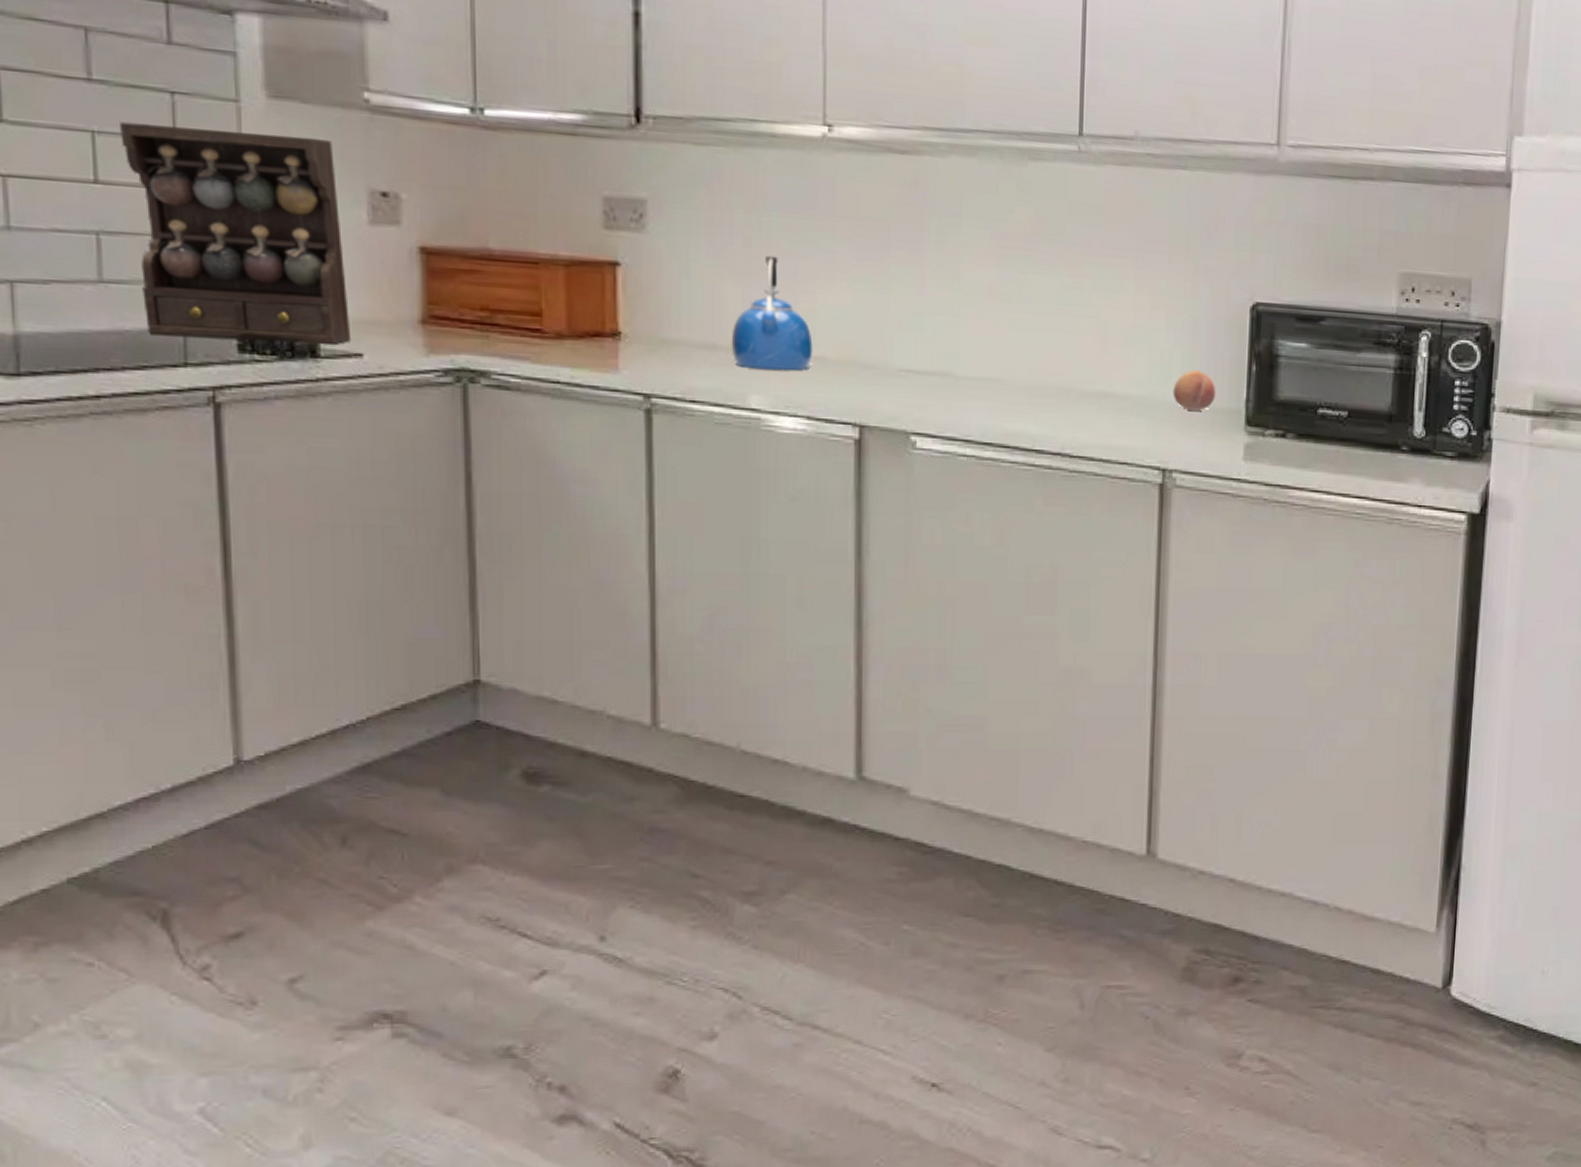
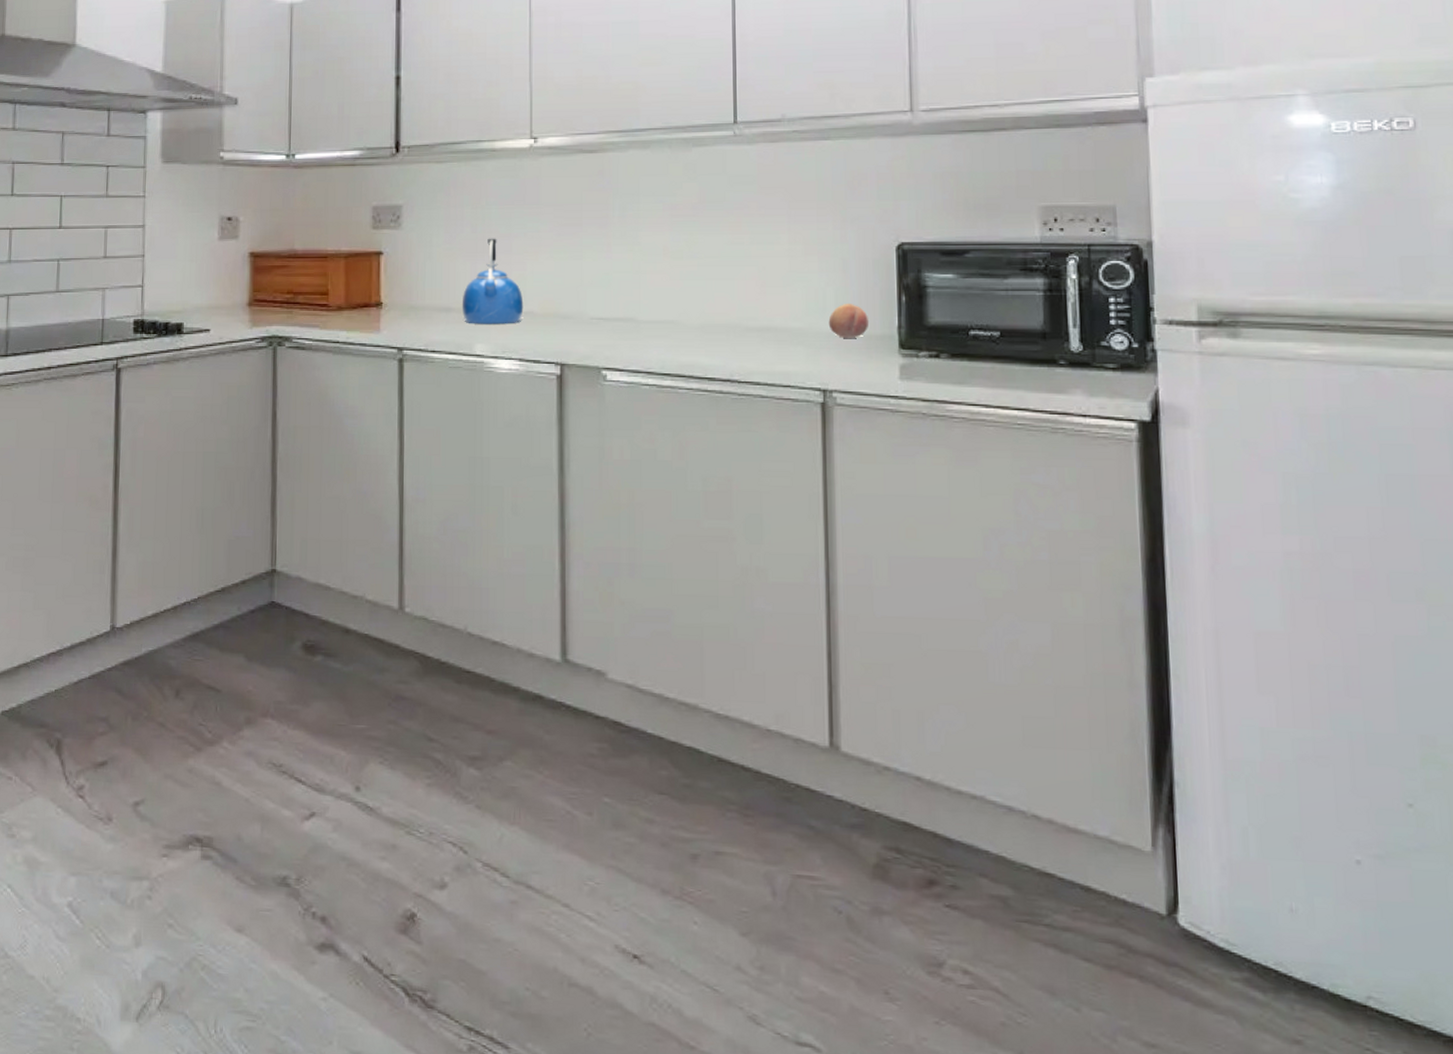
spice rack: present [120,122,352,346] -> none [76,186,204,325]

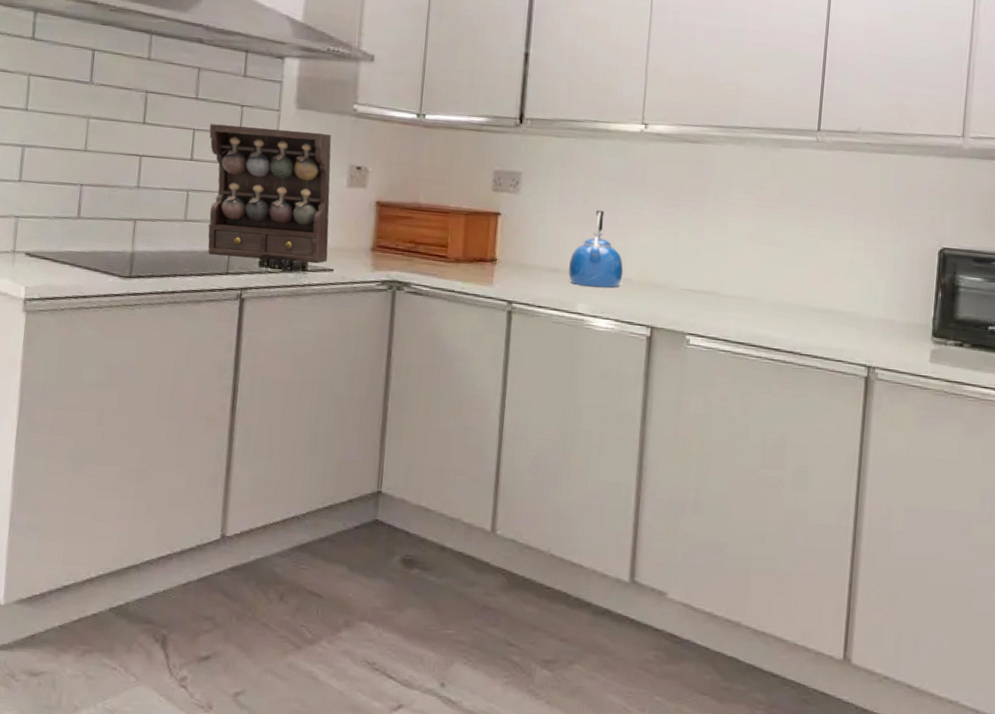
spice rack: none [76,186,204,325] -> present [208,124,331,264]
fruit: present [828,304,870,338] -> none [878,295,911,325]

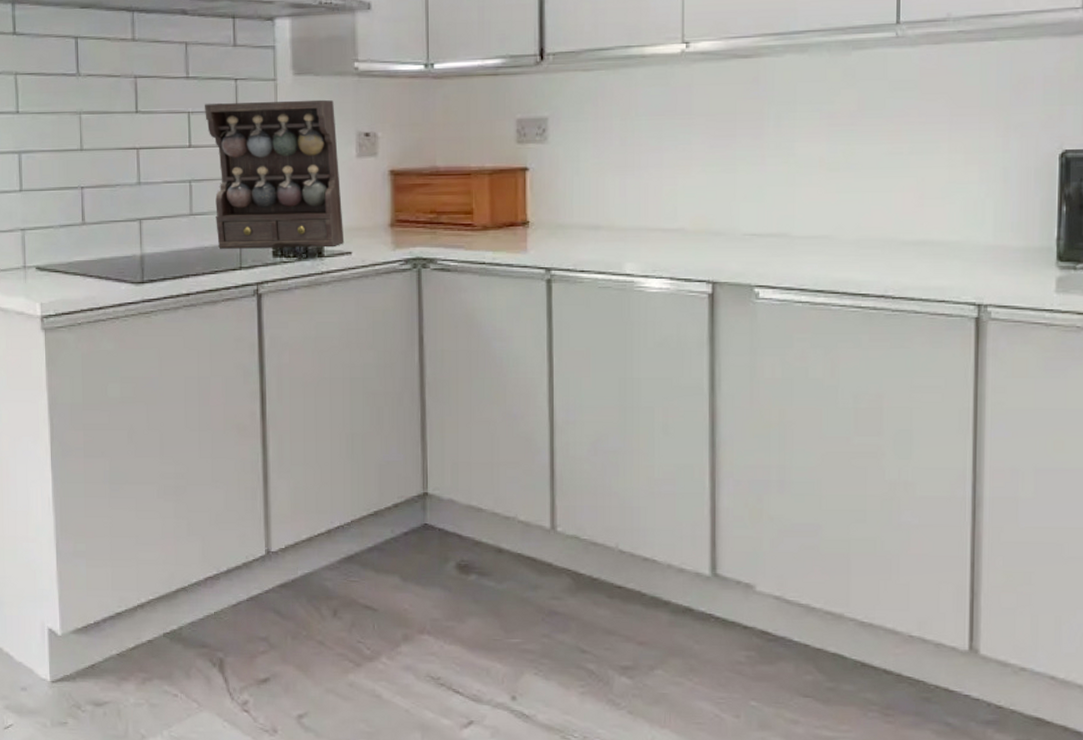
kettle: present [568,210,624,288] -> none [611,151,675,242]

